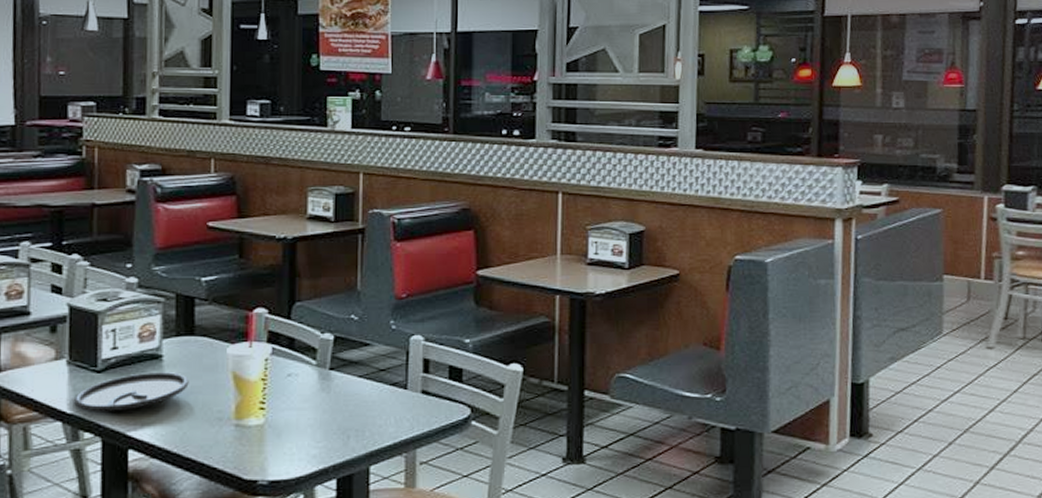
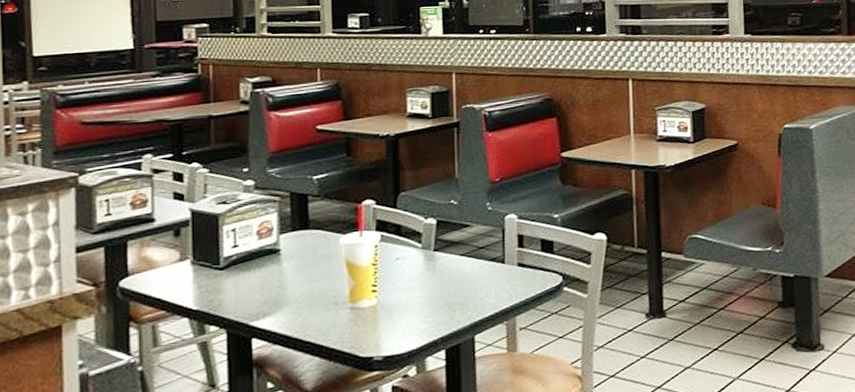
plate: present [74,372,189,412] -> none [199,264,306,307]

